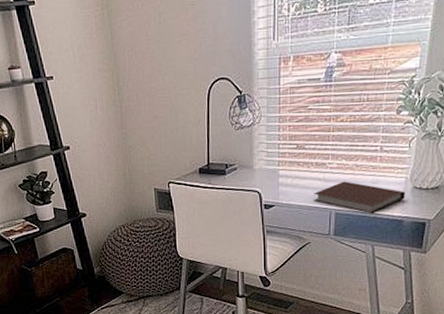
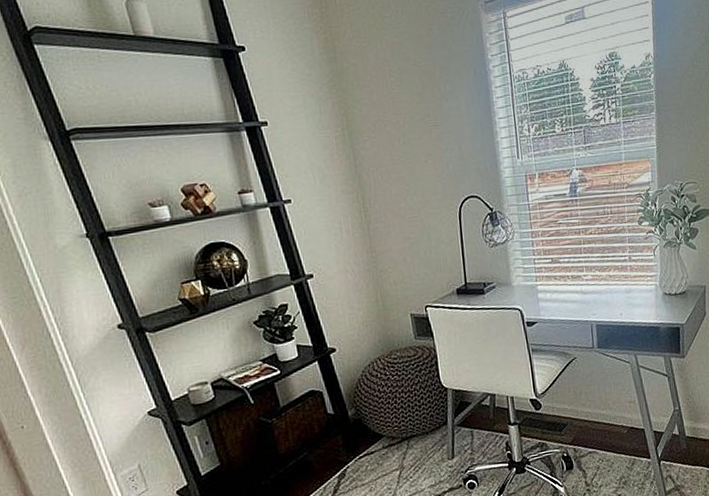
notebook: present [314,181,405,214] -> none [573,292,658,323]

